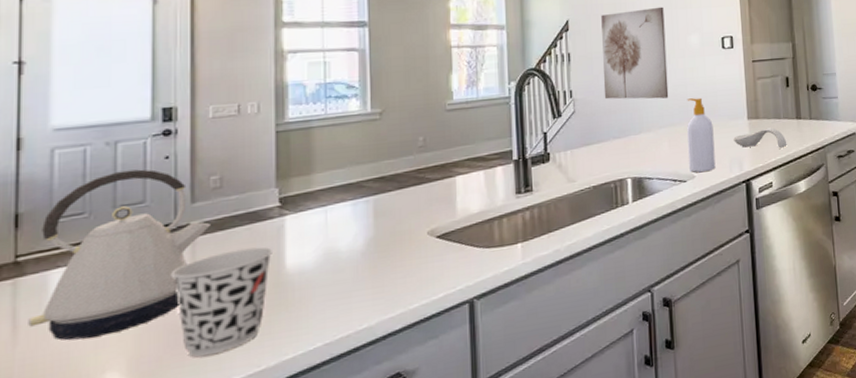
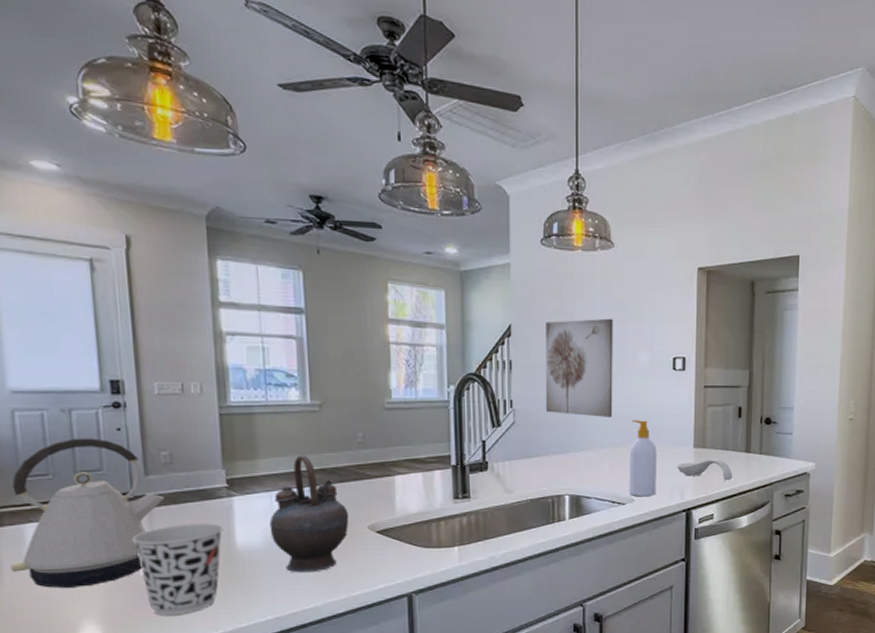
teapot: none [323,164,408,291] -> present [269,455,349,573]

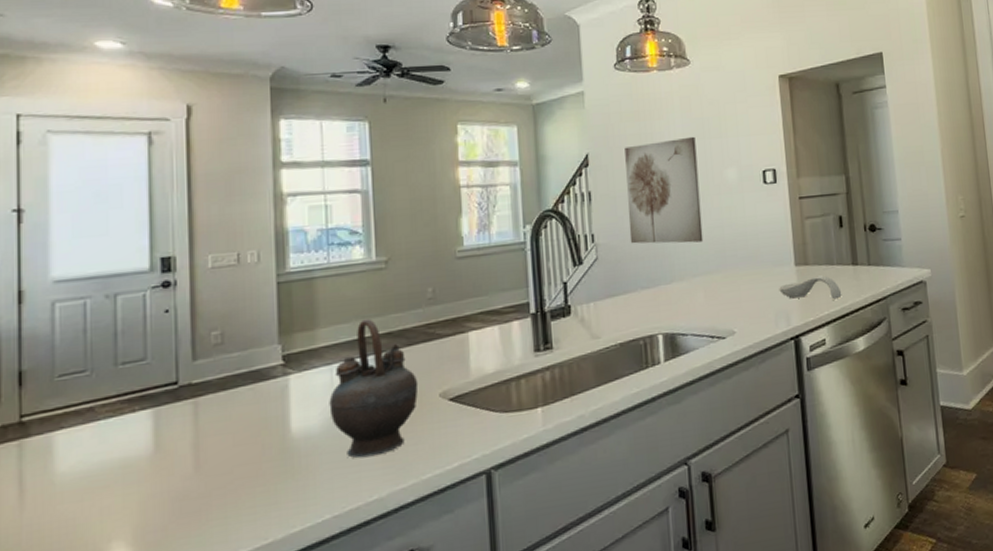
kettle: present [11,438,164,588] -> none [34,323,213,507]
cup: present [132,523,223,616] -> none [173,408,277,528]
soap bottle: present [628,420,657,497] -> none [724,241,759,328]

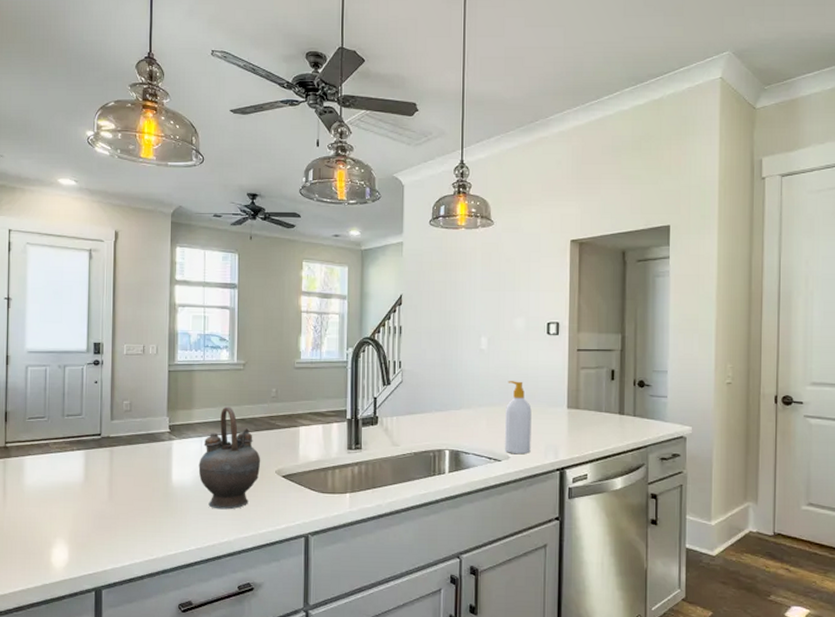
wall art: present [625,136,704,244] -> none [429,288,492,378]
soap bottle: none [724,241,759,328] -> present [504,381,532,455]
spoon rest: present [777,275,842,300] -> none [550,419,607,442]

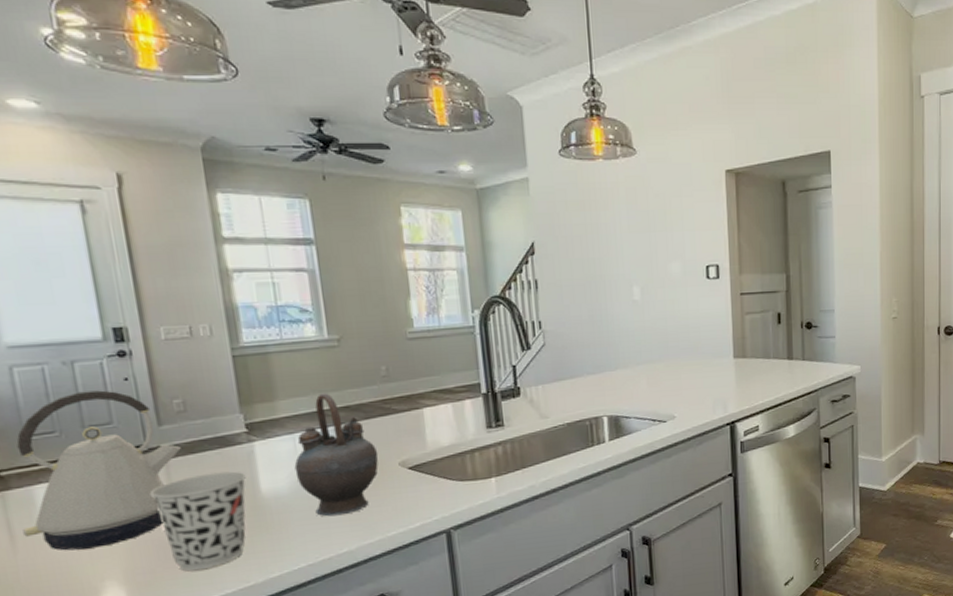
kettle: none [12,389,123,511] -> present [16,390,181,551]
cup: none [97,462,163,540] -> present [150,471,246,572]
soap bottle: present [504,381,532,455] -> none [667,333,698,413]

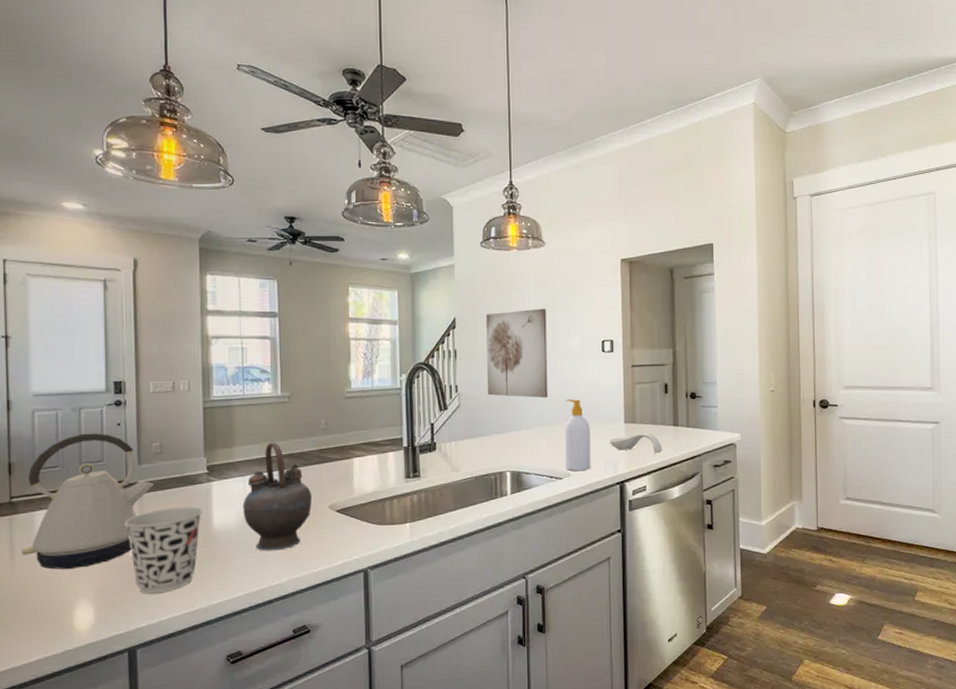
wall art: none [570,229,647,333] -> present [486,308,548,398]
soap bottle: none [667,333,698,413] -> present [564,399,591,472]
spoon rest: none [716,368,776,391] -> present [608,432,663,454]

